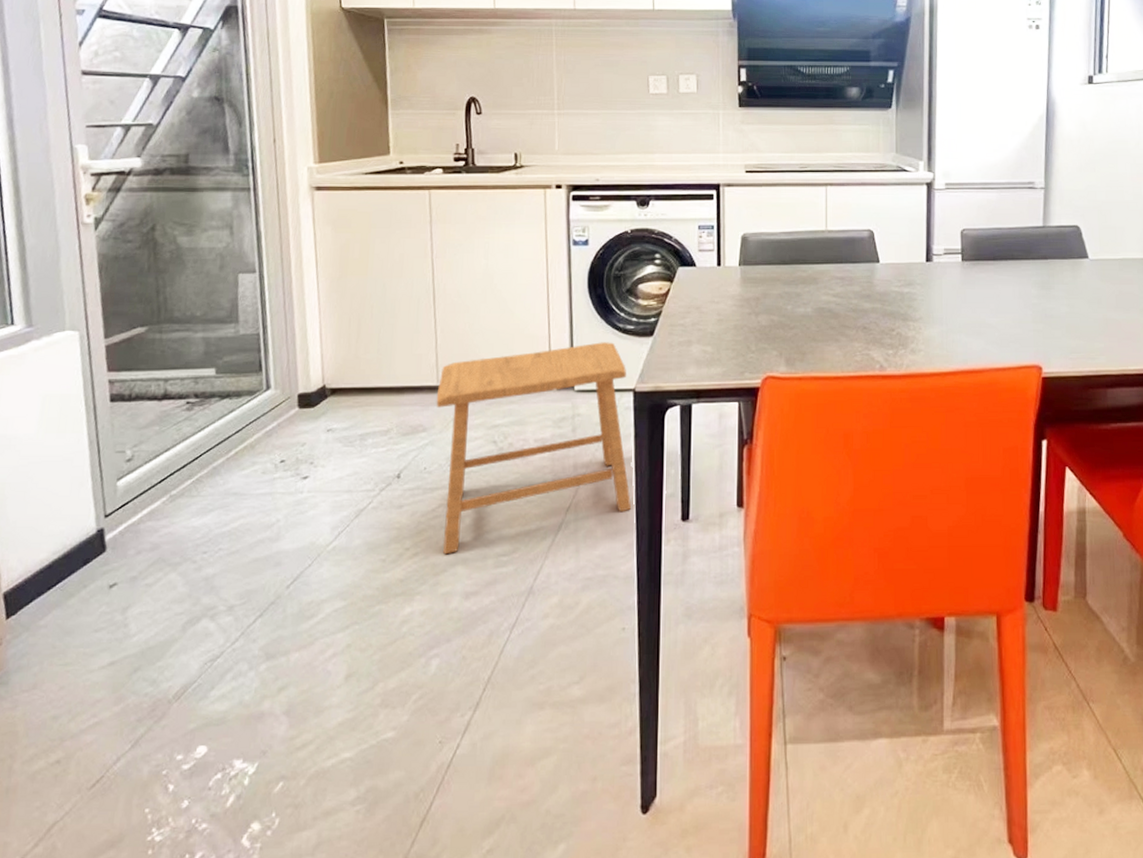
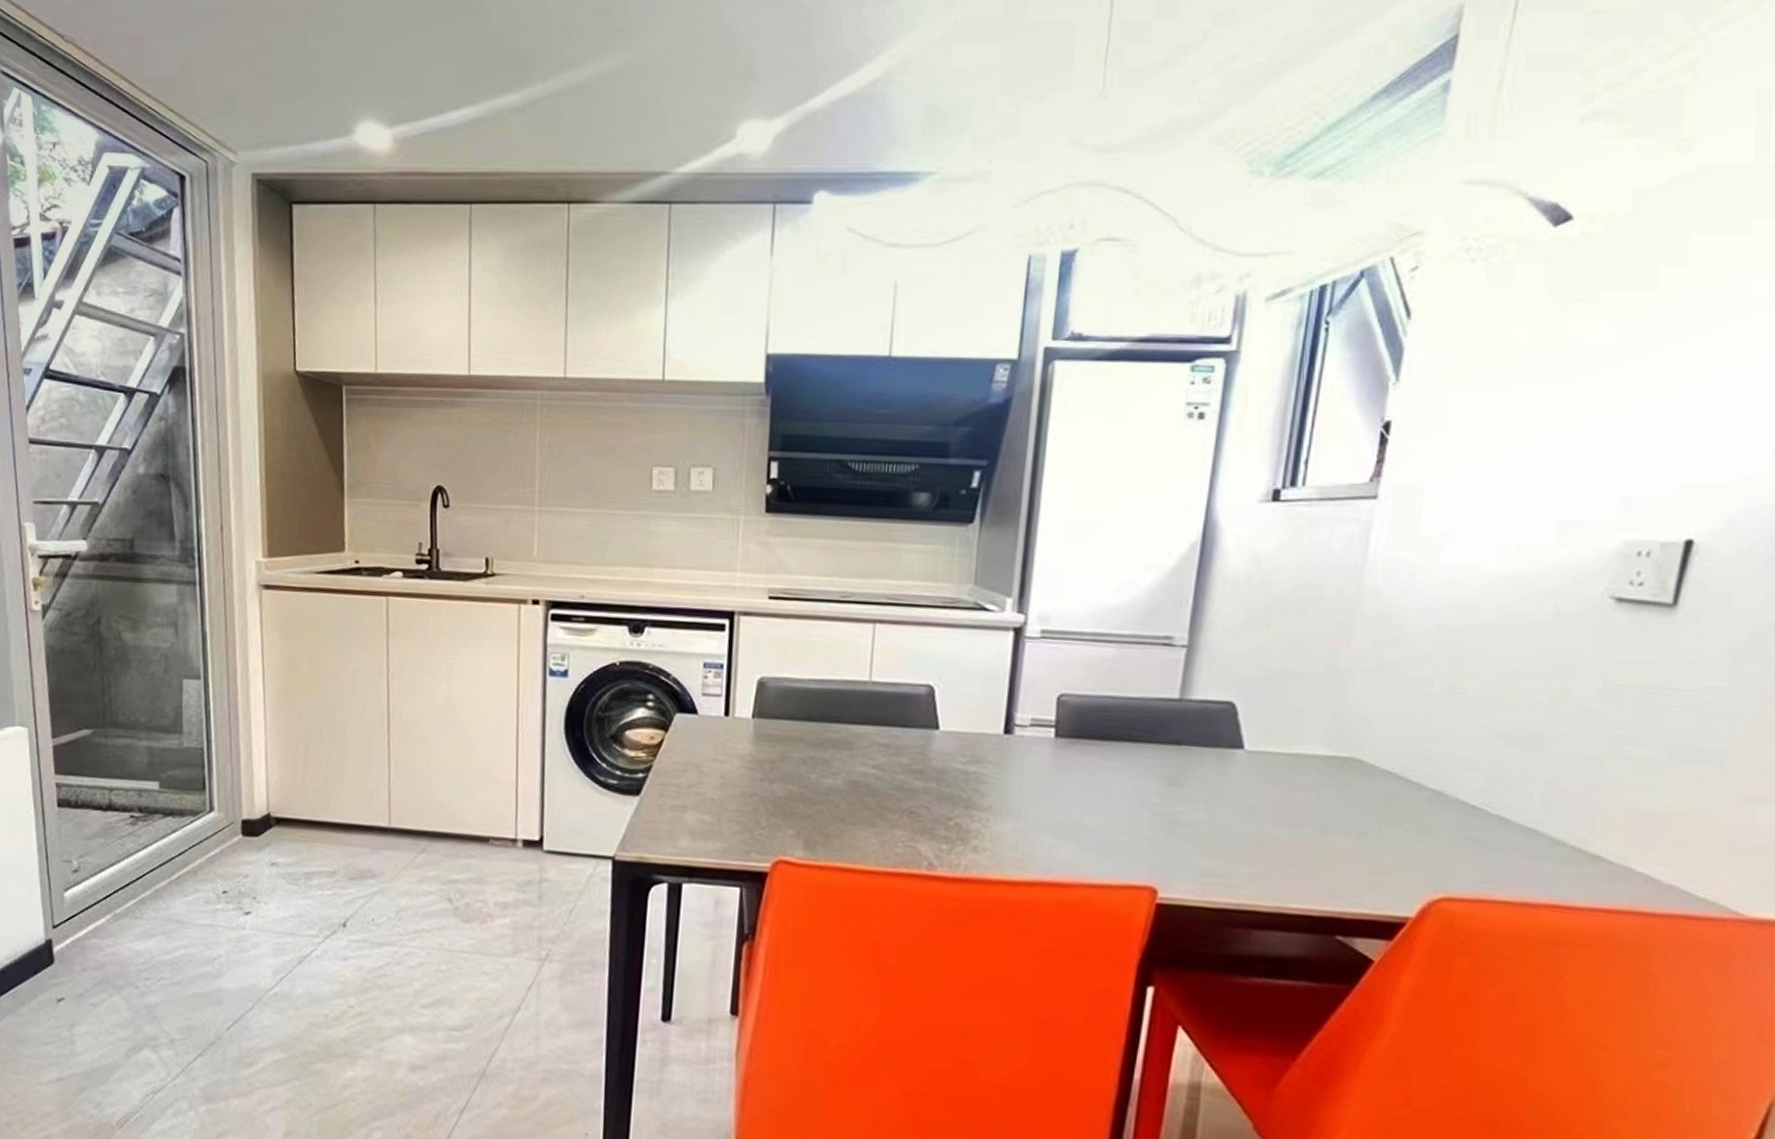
stool: present [436,342,632,555] -> none [387,796,605,1020]

